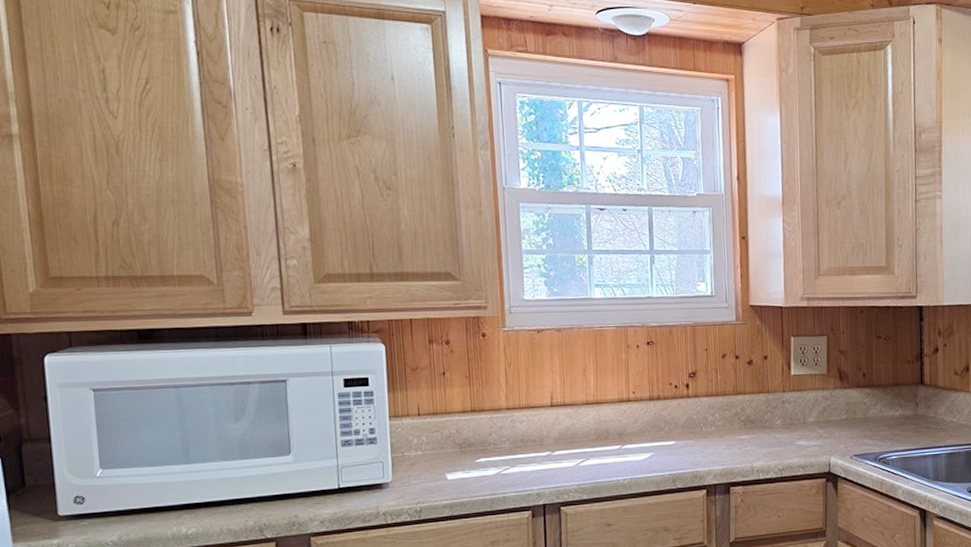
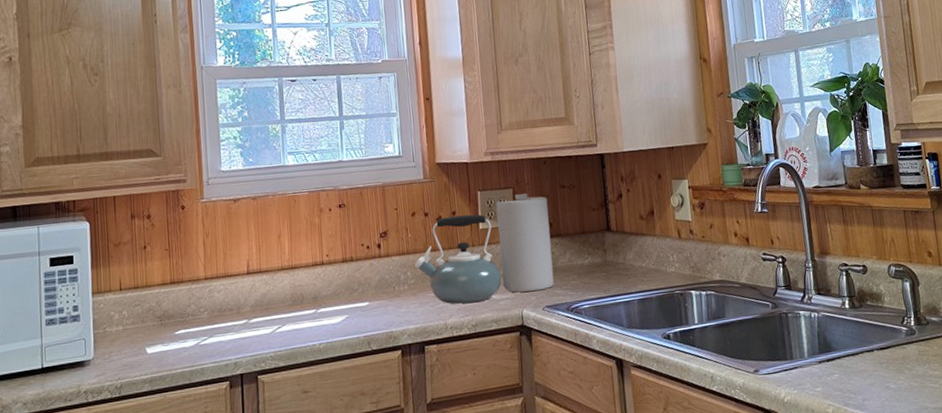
kettle: none [722,359,811,448] -> present [414,214,502,304]
paper towel holder: none [809,342,864,440] -> present [496,193,554,293]

